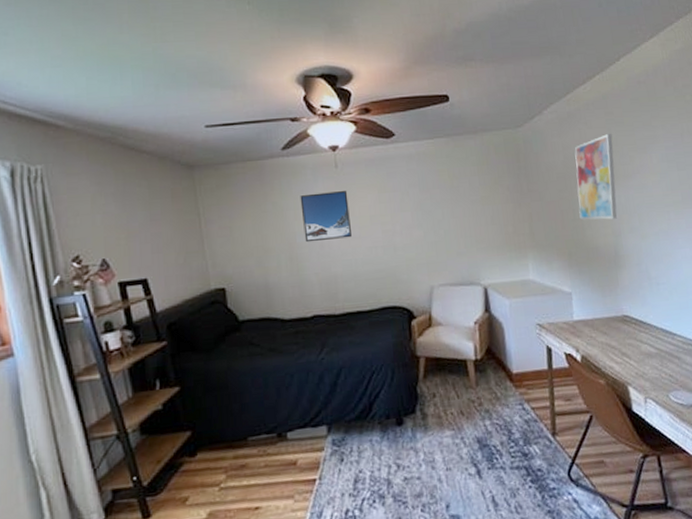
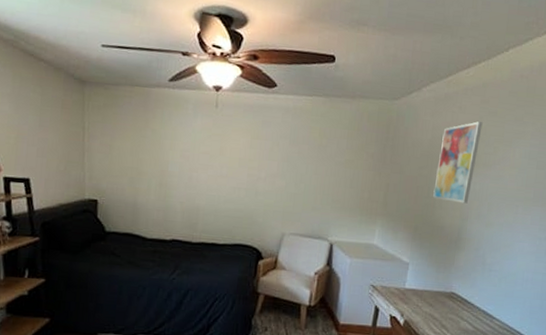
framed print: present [300,190,352,243] -> none [176,128,223,175]

